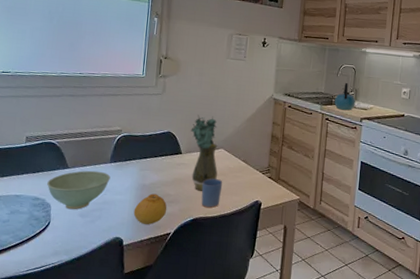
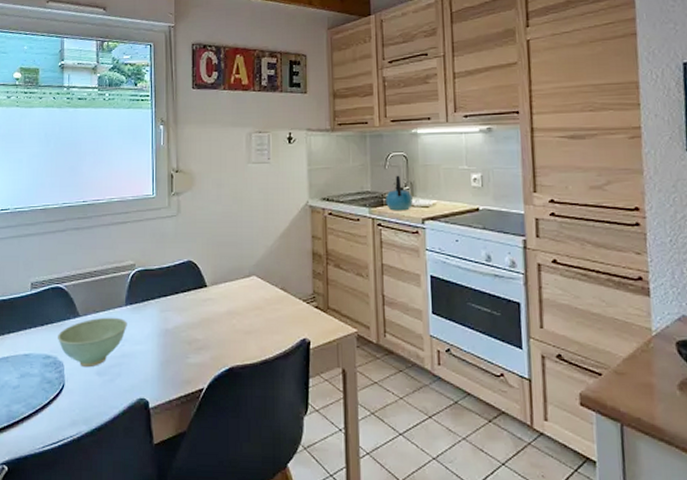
fruit: present [133,193,167,225] -> none [158,340,197,381]
vase: present [191,115,218,191] -> none [214,236,252,332]
mug: present [201,178,223,208] -> none [234,315,260,352]

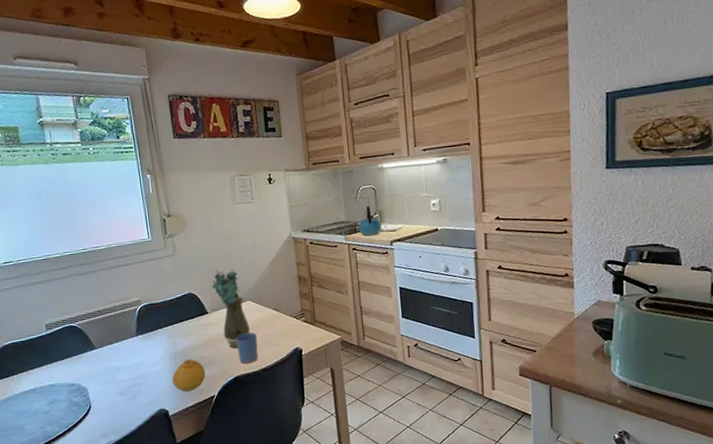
bowl: present [58,317,127,368] -> none [78,346,141,390]
fruit: none [158,340,197,381] -> present [172,359,206,392]
vase: none [214,236,252,332] -> present [212,268,250,348]
mug: none [234,315,260,352] -> present [235,333,259,364]

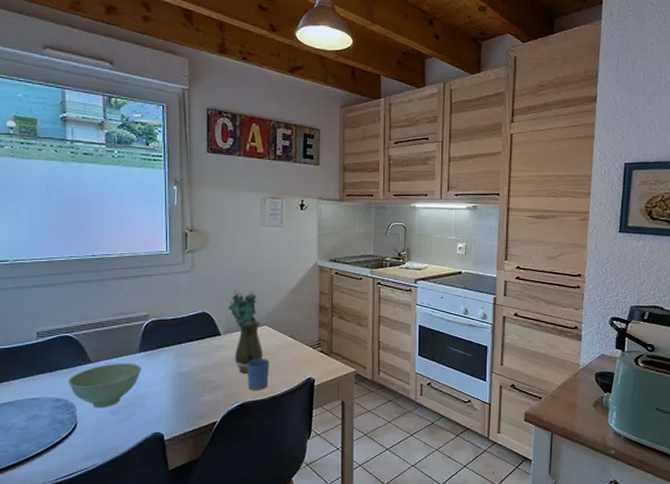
bowl: none [78,346,141,390] -> present [68,363,142,408]
fruit: present [172,359,206,392] -> none [172,381,210,416]
kettle: present [358,205,382,237] -> none [385,242,408,272]

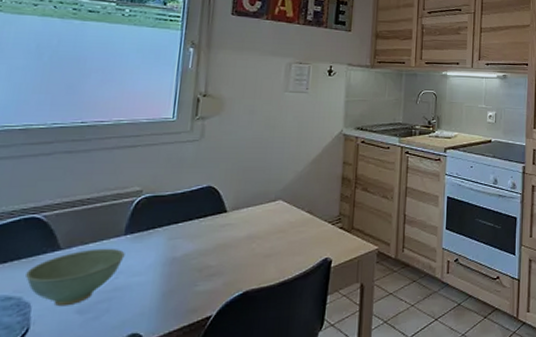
vase: present [228,291,263,373] -> none [238,161,275,256]
mug: present [246,359,270,390] -> none [253,238,282,275]

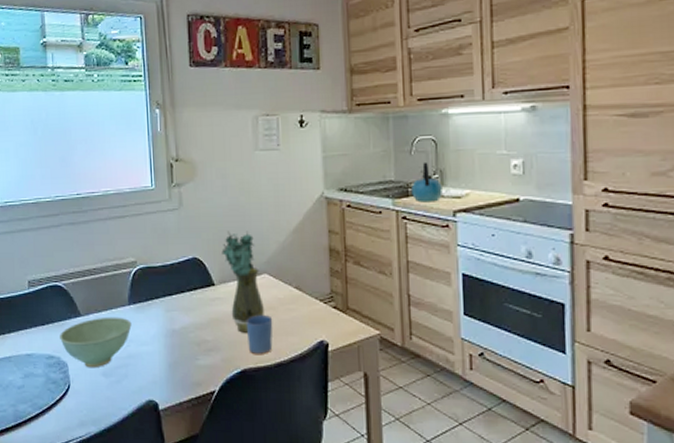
vase: none [238,161,275,256] -> present [221,231,264,333]
mug: none [253,238,282,275] -> present [246,315,273,354]
kettle: none [415,110,438,141] -> present [412,161,442,203]

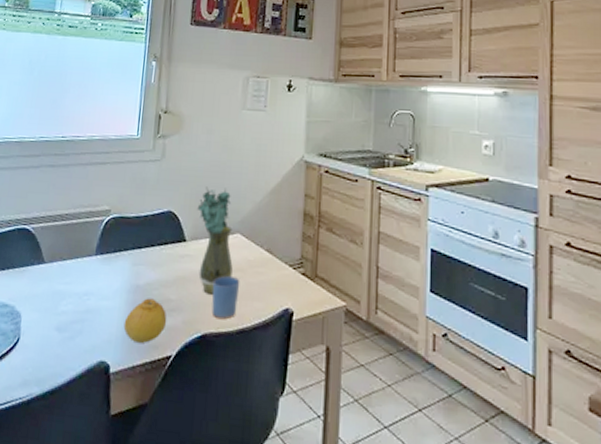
bowl: present [60,316,132,368] -> none [18,266,96,321]
fruit: none [165,341,207,383] -> present [123,298,167,344]
kettle: present [412,161,442,203] -> none [388,135,417,175]

